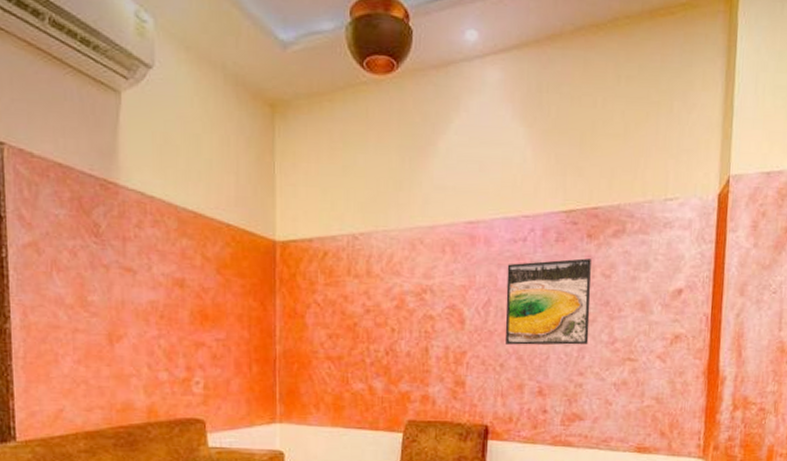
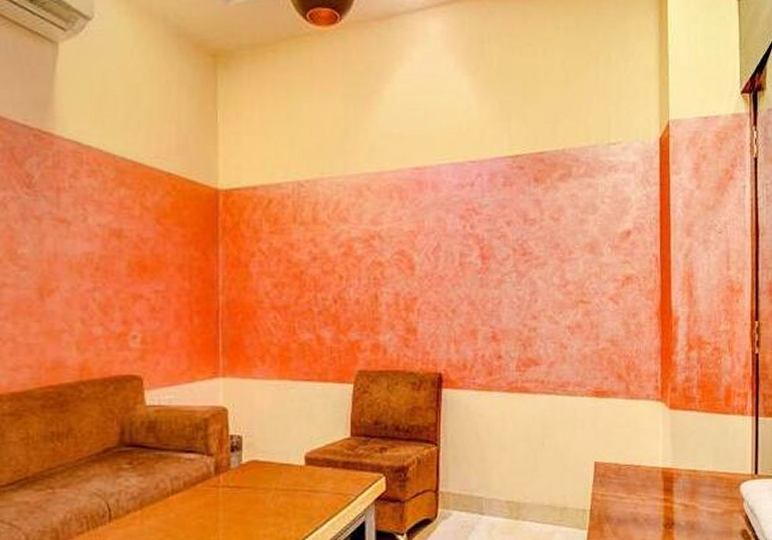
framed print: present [505,258,591,345] -> none [456,202,541,290]

